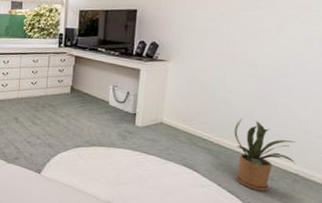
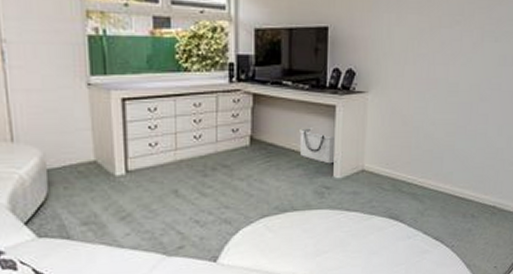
house plant: present [234,118,296,192] -> none [437,153,494,232]

